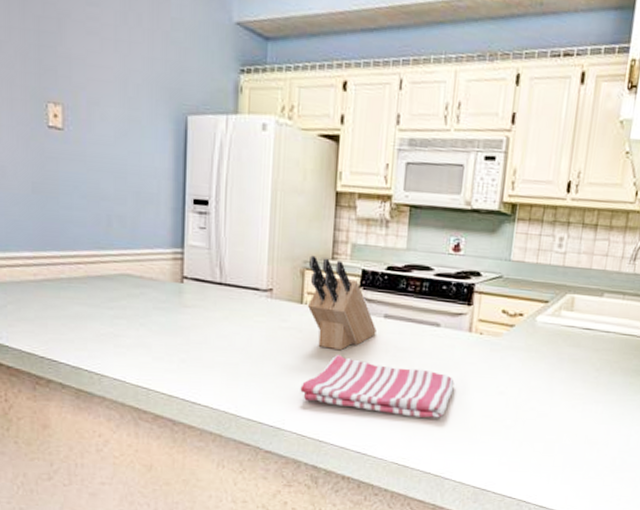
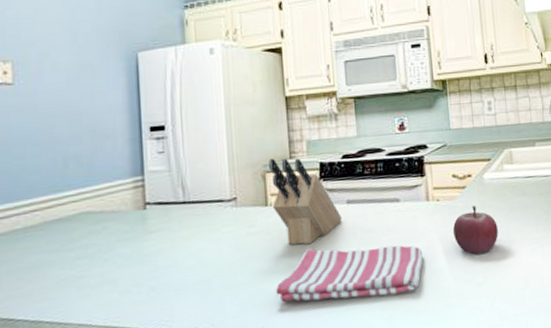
fruit: none [490,346,541,398] -> present [452,205,498,255]

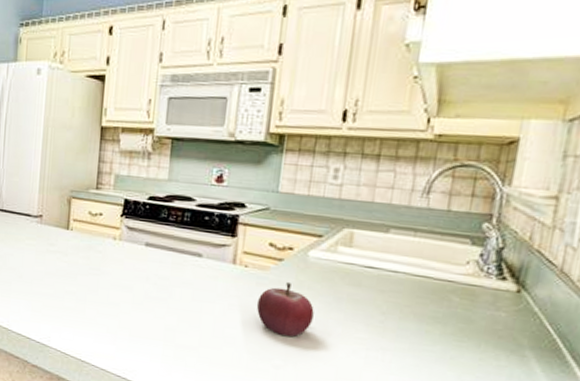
knife block: present [269,158,342,245] -> none [74,185,138,276]
dish towel: present [276,245,423,303] -> none [65,278,218,350]

